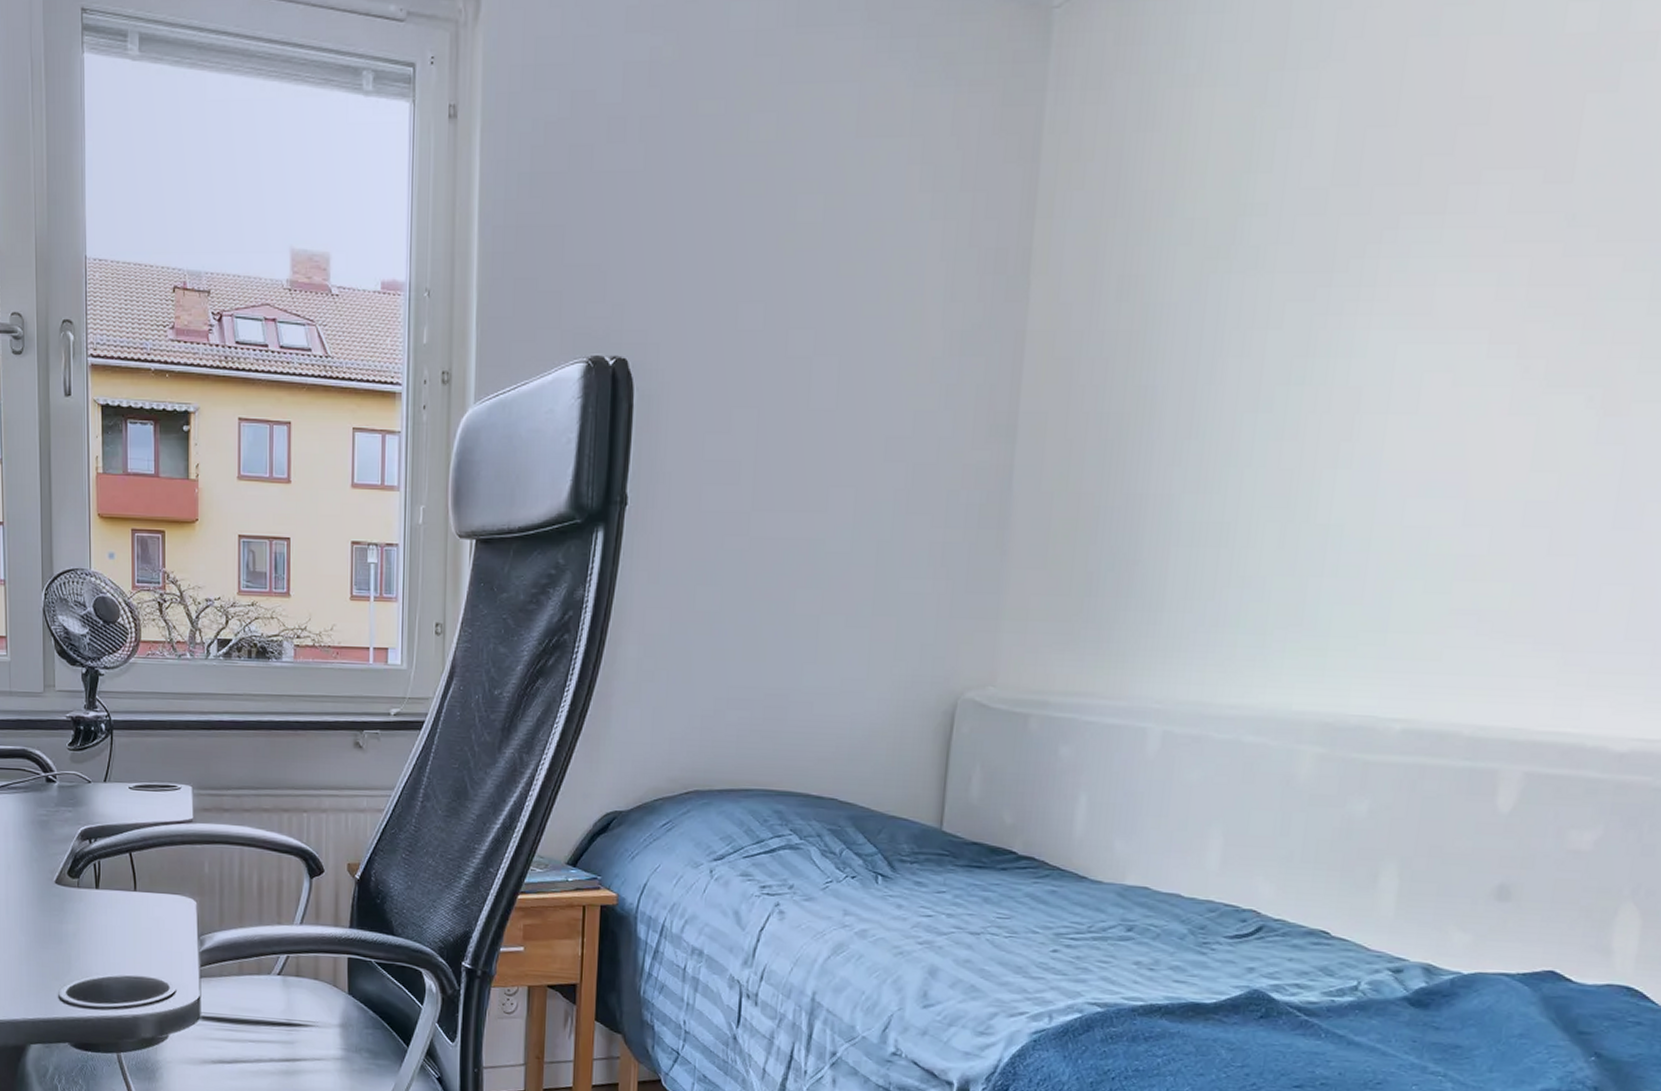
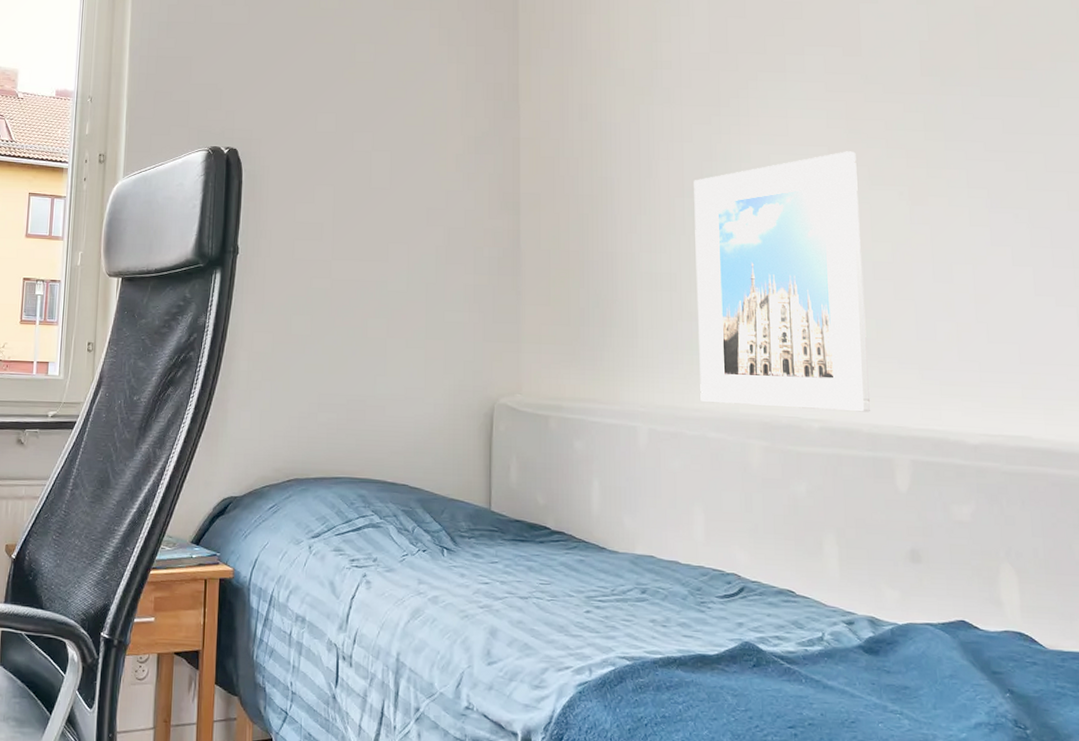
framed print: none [1240,336,1532,710] -> present [694,151,870,412]

